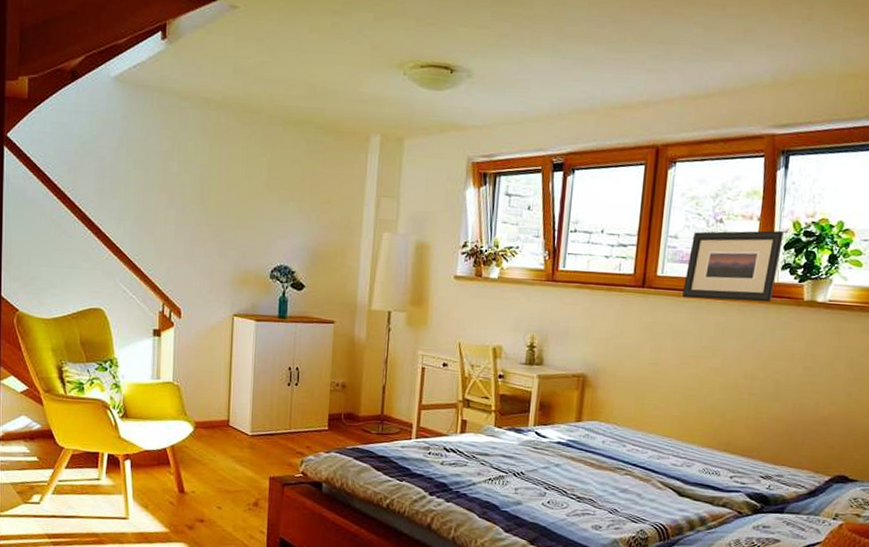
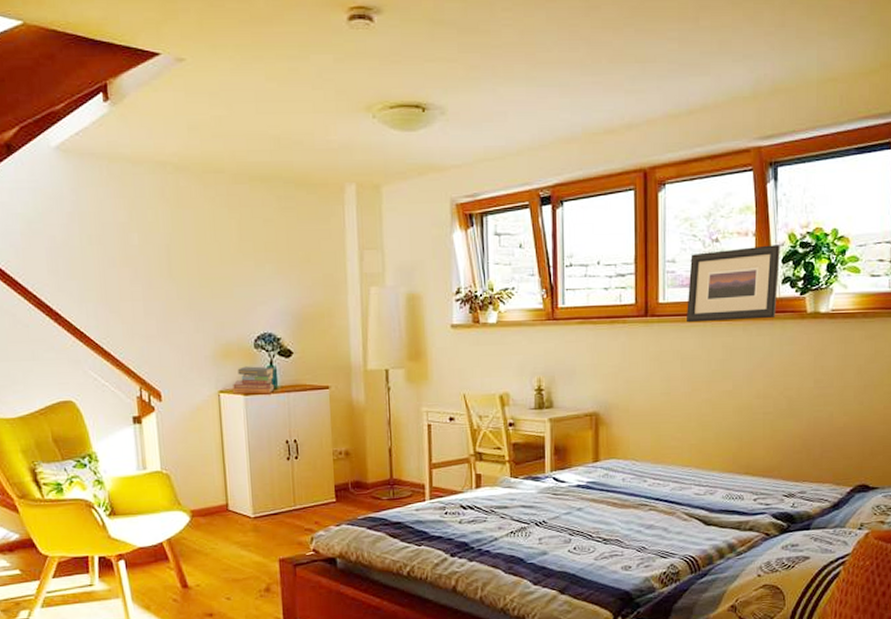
books: none [245,294,285,323] -> present [232,366,275,395]

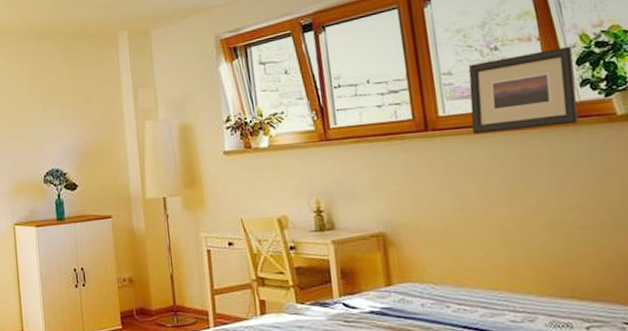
books: present [232,366,275,395] -> none [25,199,63,227]

